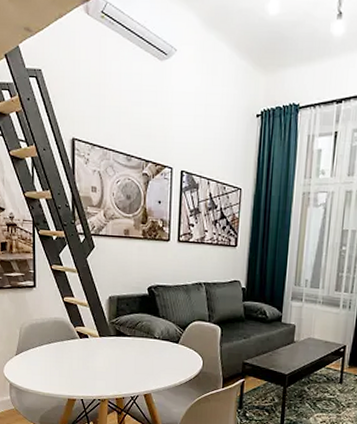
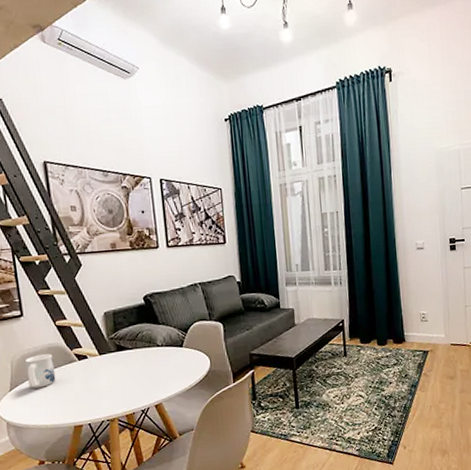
mug: none [32,326,58,358] -> present [24,353,56,389]

